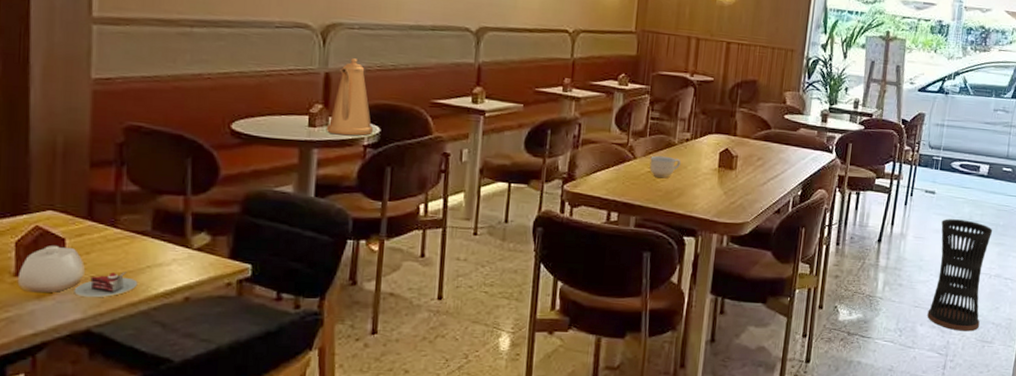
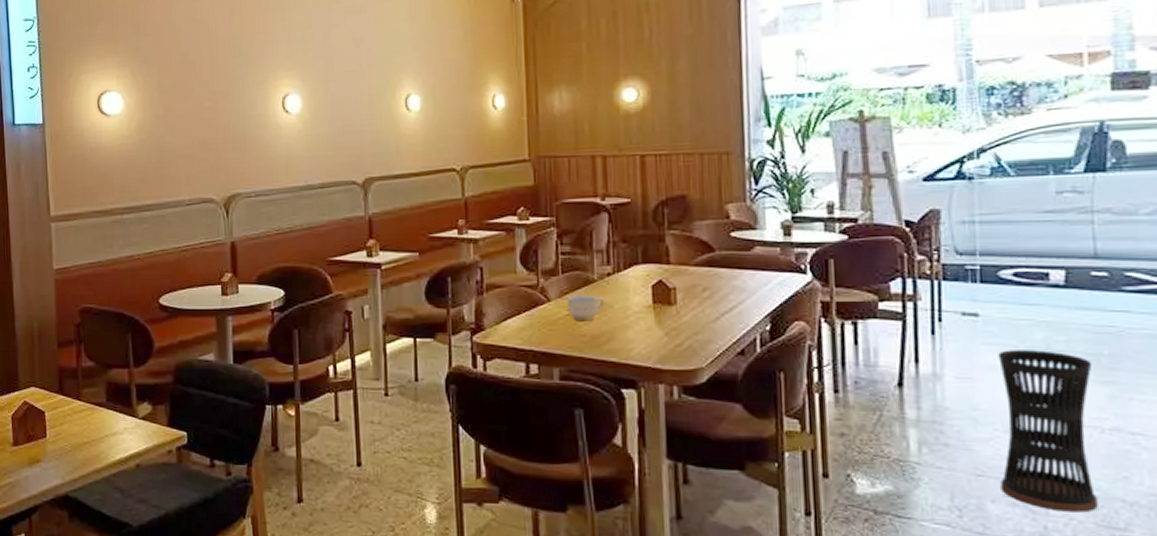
sugar bowl: present [17,244,86,293] -> none [14,417,61,461]
cake slice: present [74,271,138,298] -> none [54,440,100,465]
coffee pot: present [326,58,374,136] -> none [236,225,279,301]

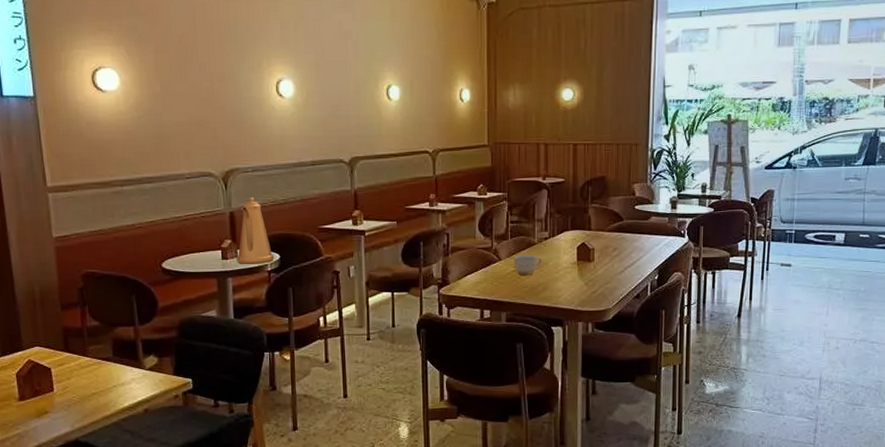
coffee pot: none [236,225,279,301] -> present [236,197,275,264]
umbrella stand: present [998,350,1098,513] -> none [794,289,854,396]

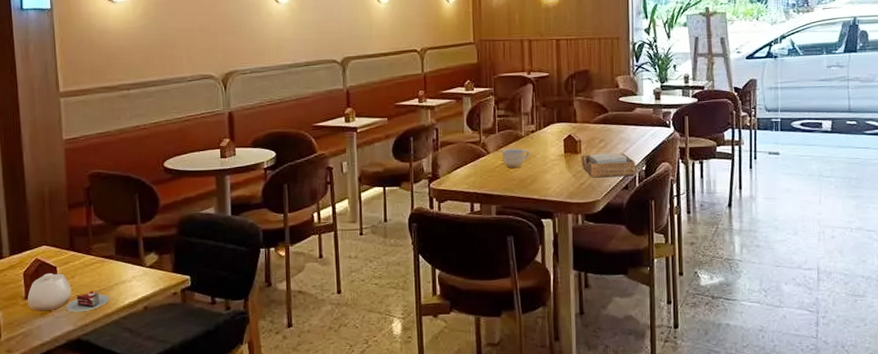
sugar bowl: none [21,374,69,413] -> present [27,272,73,312]
cake slice: none [62,391,108,414] -> present [66,289,110,313]
coffee pot: present [236,197,275,264] -> none [234,98,271,162]
napkin holder: none [593,261,649,286] -> present [581,152,636,177]

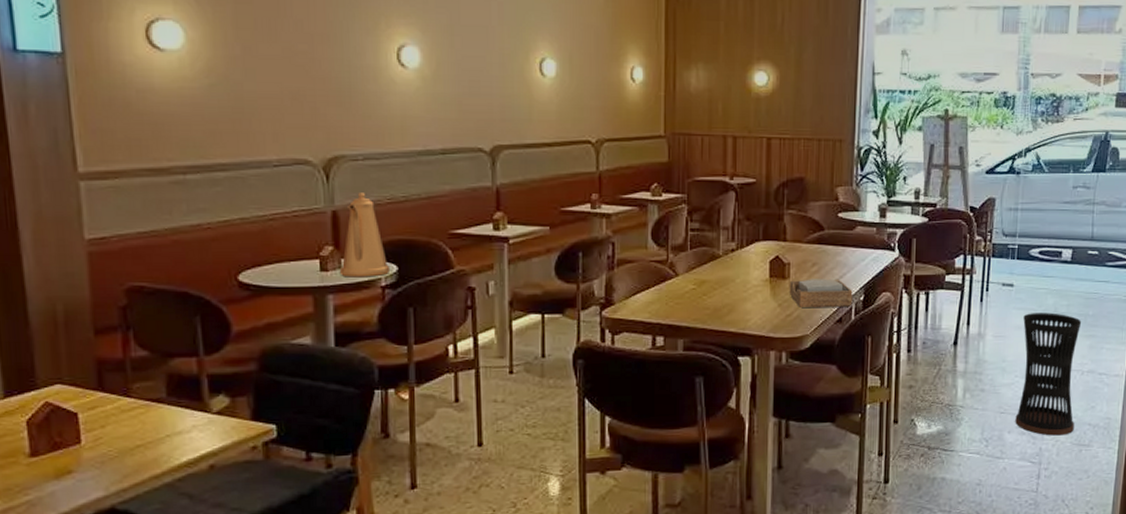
sugar bowl: present [27,272,73,312] -> none [33,420,104,473]
cake slice: present [66,289,110,313] -> none [93,443,159,474]
coffee pot: none [234,98,271,162] -> present [339,193,391,278]
teacup: present [502,148,529,169] -> none [694,270,727,295]
umbrella stand: none [791,176,848,287] -> present [1015,313,1082,436]

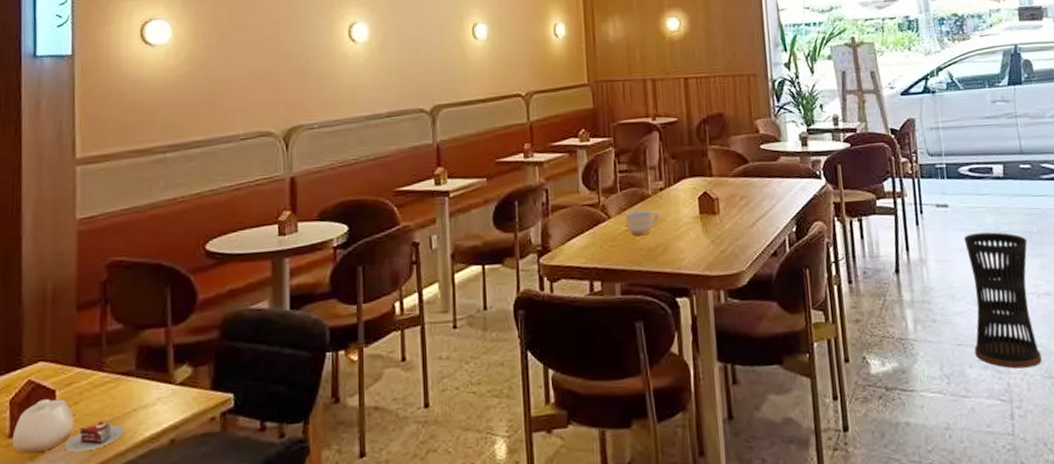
sugar bowl: none [33,420,104,473] -> present [11,398,75,455]
cake slice: none [93,443,159,474] -> present [64,418,125,453]
coffee pot: present [339,193,391,278] -> none [295,158,342,240]
teacup: none [694,270,727,295] -> present [625,210,659,236]
napkin holder: present [789,278,853,307] -> none [719,211,786,243]

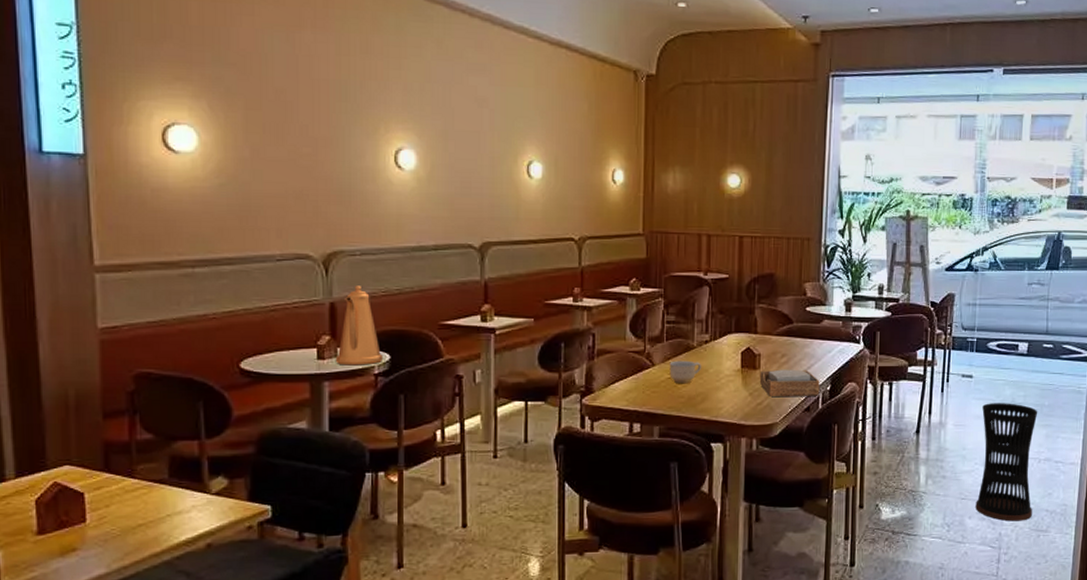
sugar bowl: present [11,398,75,455] -> none [40,500,107,551]
cake slice: present [64,418,125,453] -> none [96,522,159,552]
coffee pot: none [295,158,342,240] -> present [335,286,384,366]
napkin holder: none [719,211,786,243] -> present [759,369,820,396]

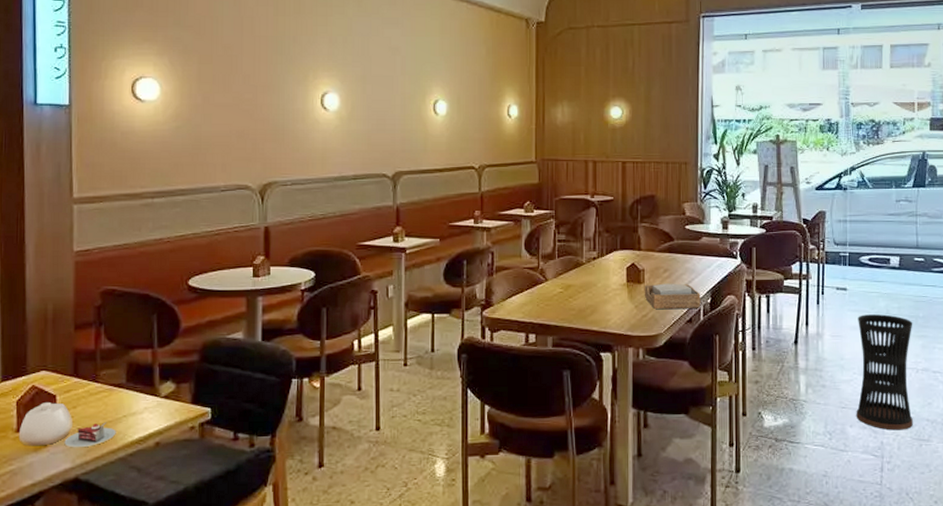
sugar bowl: none [40,500,107,551] -> present [18,401,74,447]
cake slice: none [96,522,159,552] -> present [64,422,116,448]
coffee pot: present [335,286,384,366] -> none [268,212,309,282]
teacup: present [669,360,701,384] -> none [561,276,590,298]

